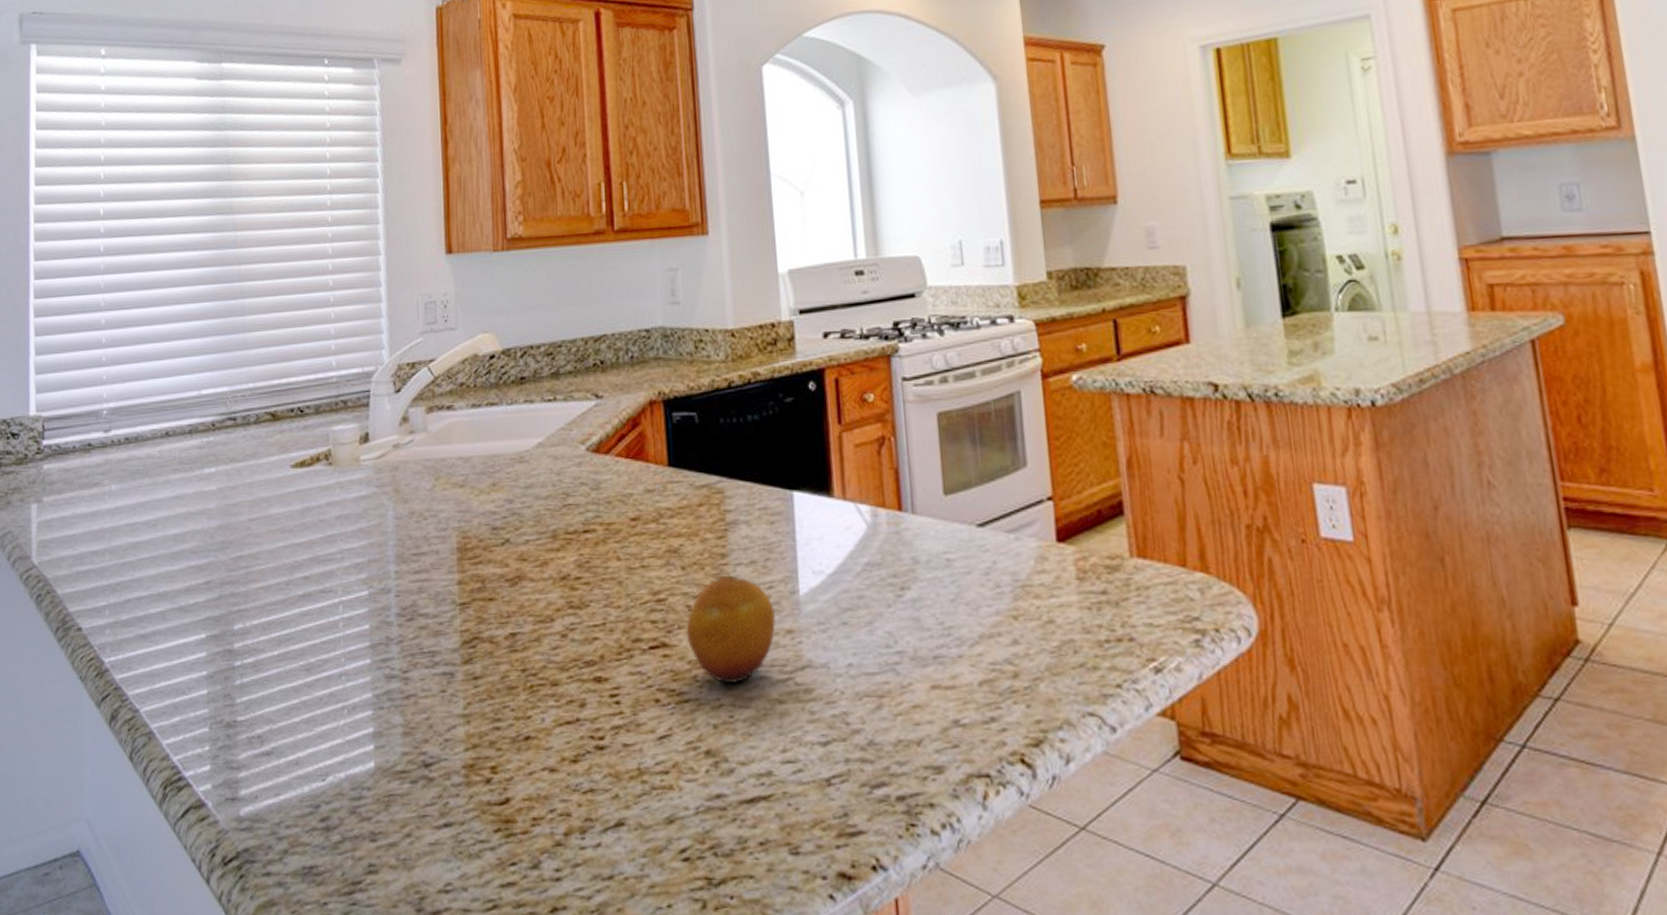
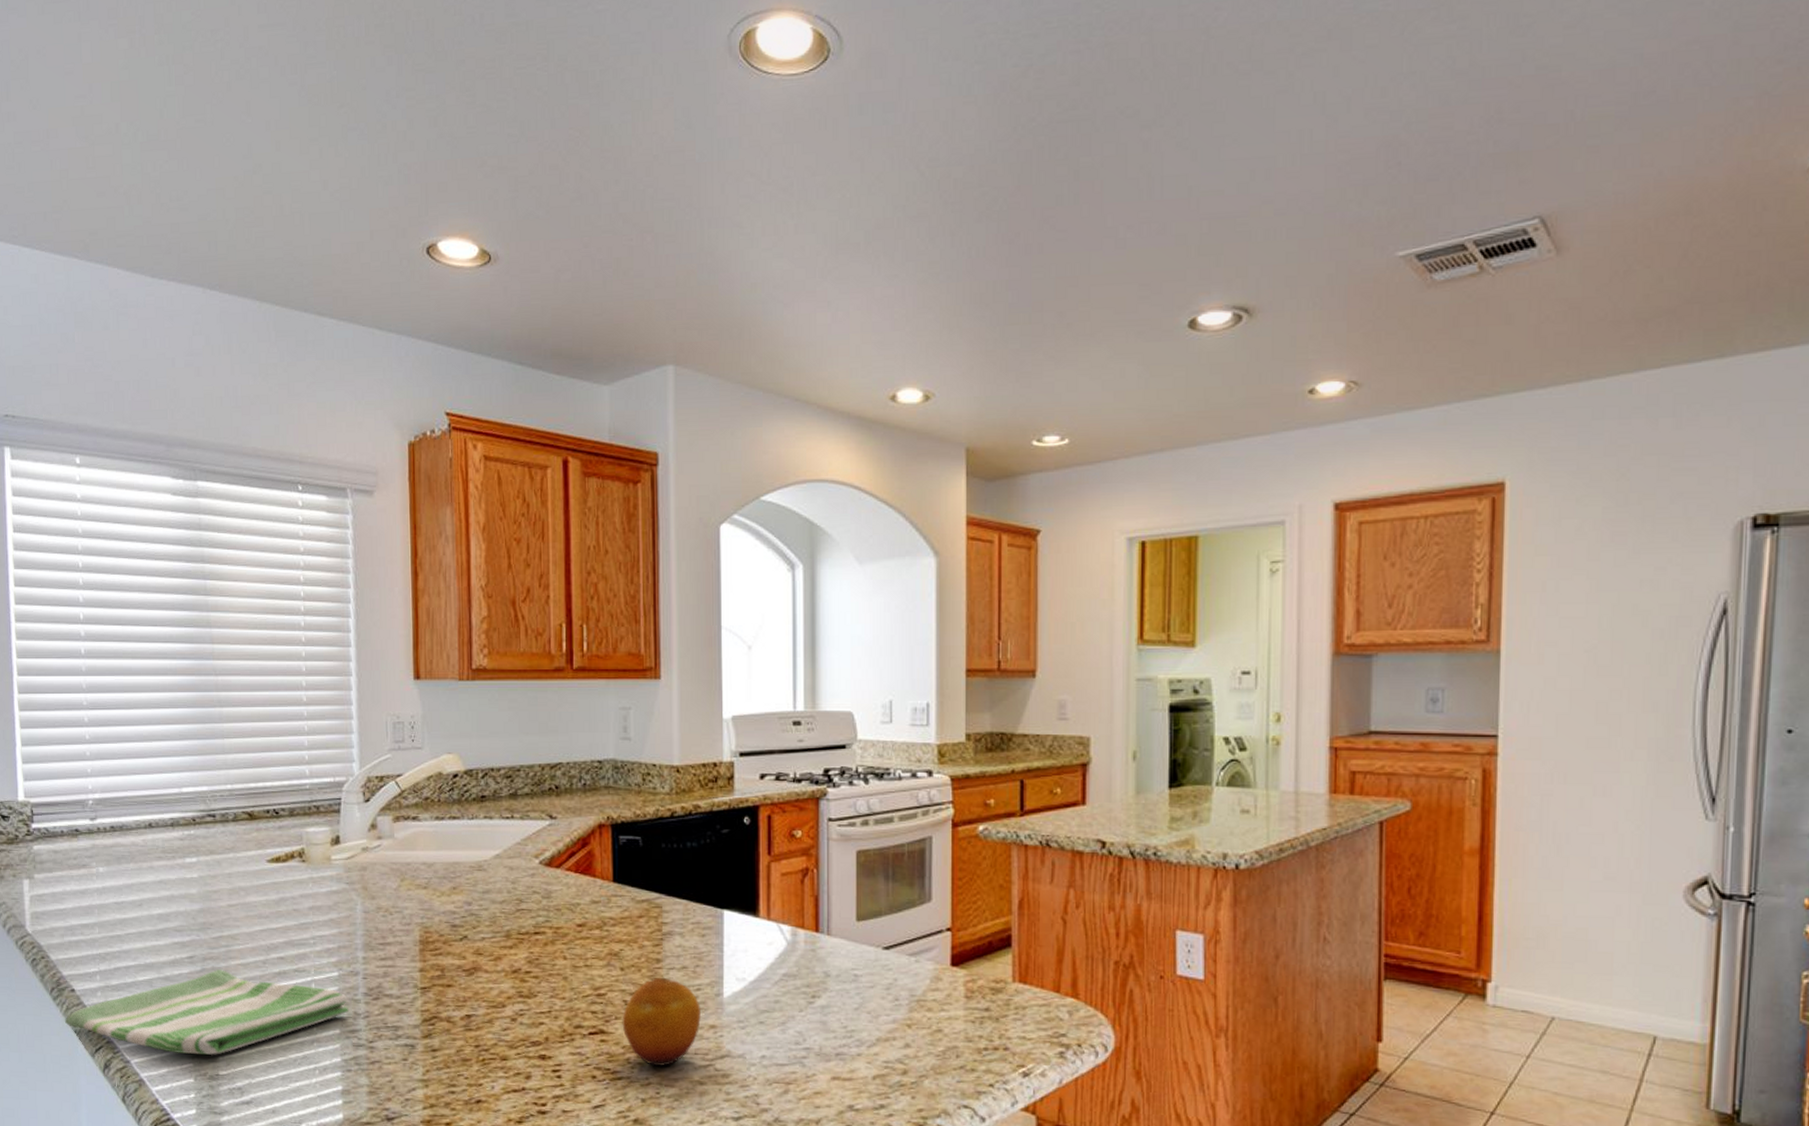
dish towel: none [69,595,381,699] -> present [64,969,350,1055]

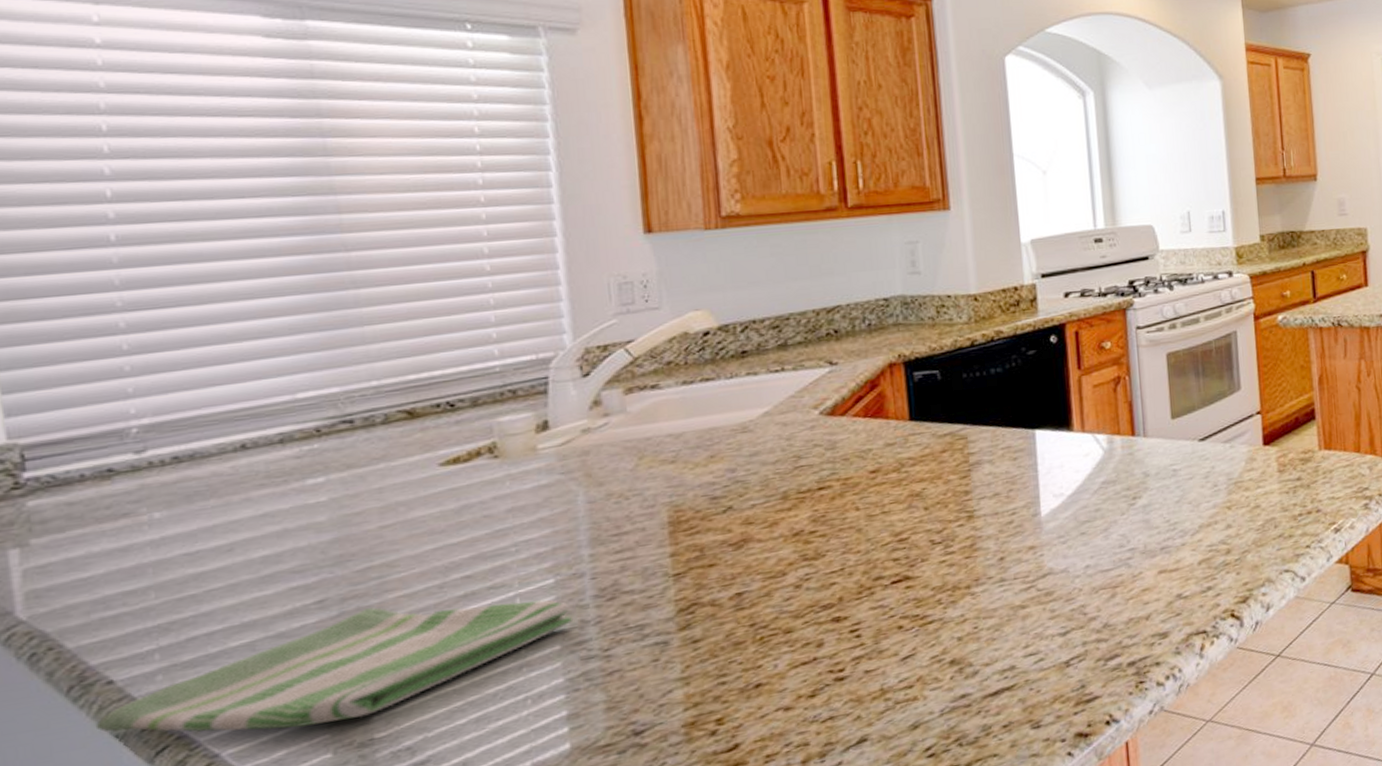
fruit: present [622,977,702,1067] -> none [929,508,1019,602]

